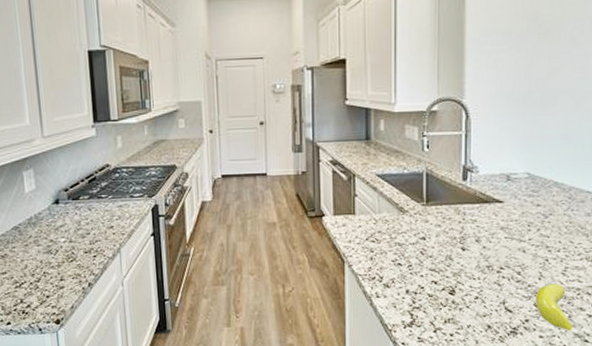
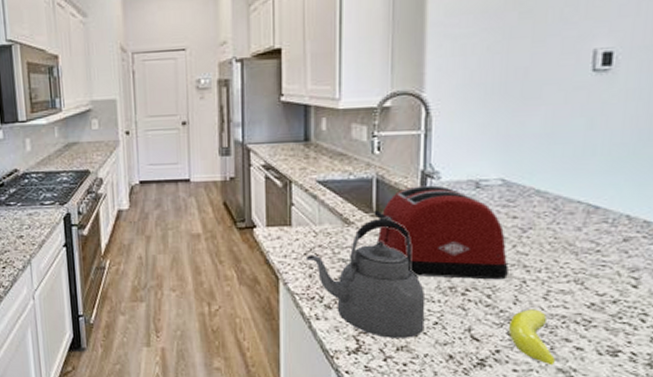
kettle: none [367,207,468,312] -> present [305,219,426,338]
toaster: none [424,178,534,259] -> present [374,185,509,280]

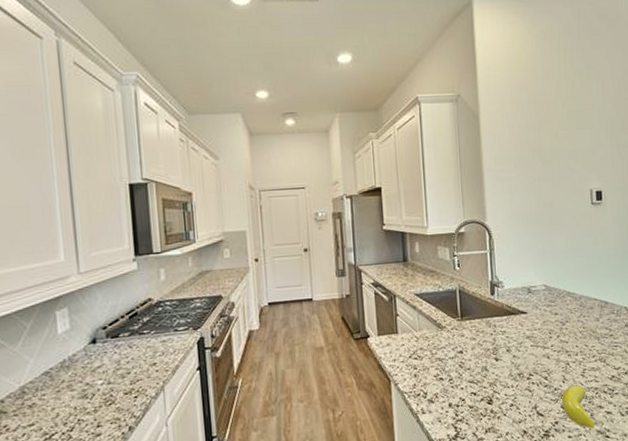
kettle: present [305,219,426,338] -> none [410,322,504,423]
toaster: present [374,185,509,280] -> none [459,292,557,367]

